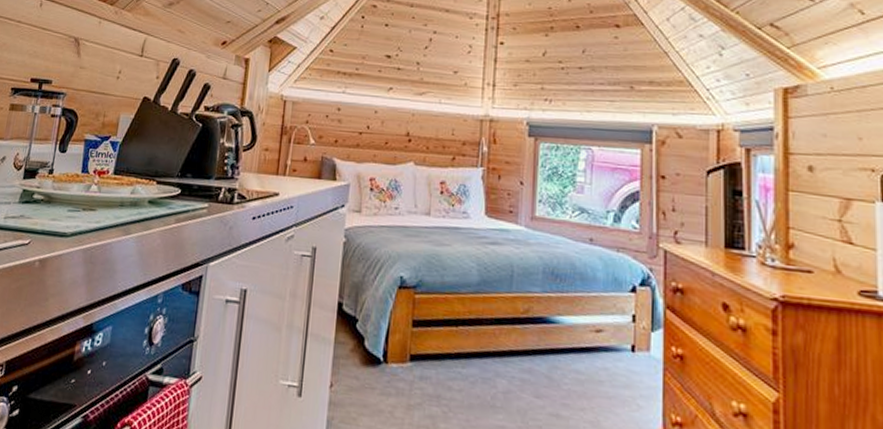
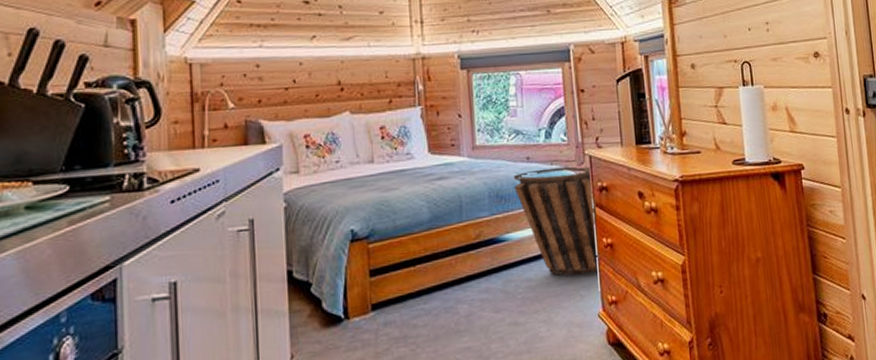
basket: none [571,253,665,385] -> present [513,166,600,276]

